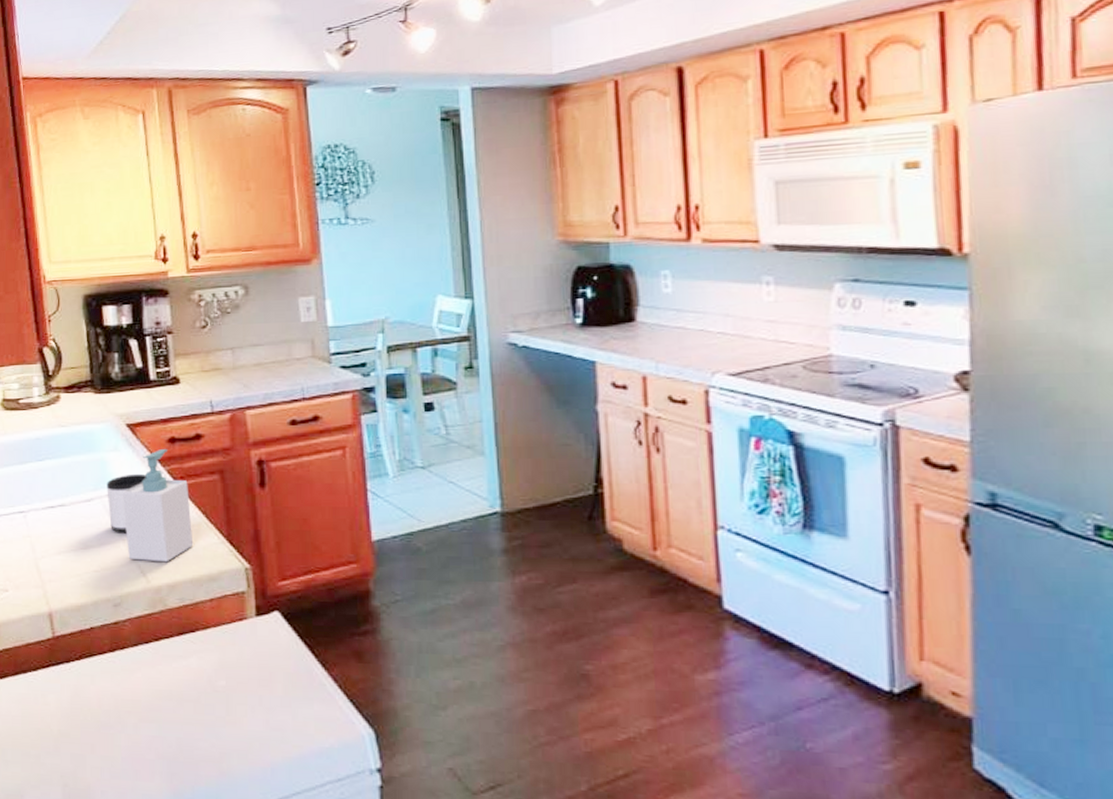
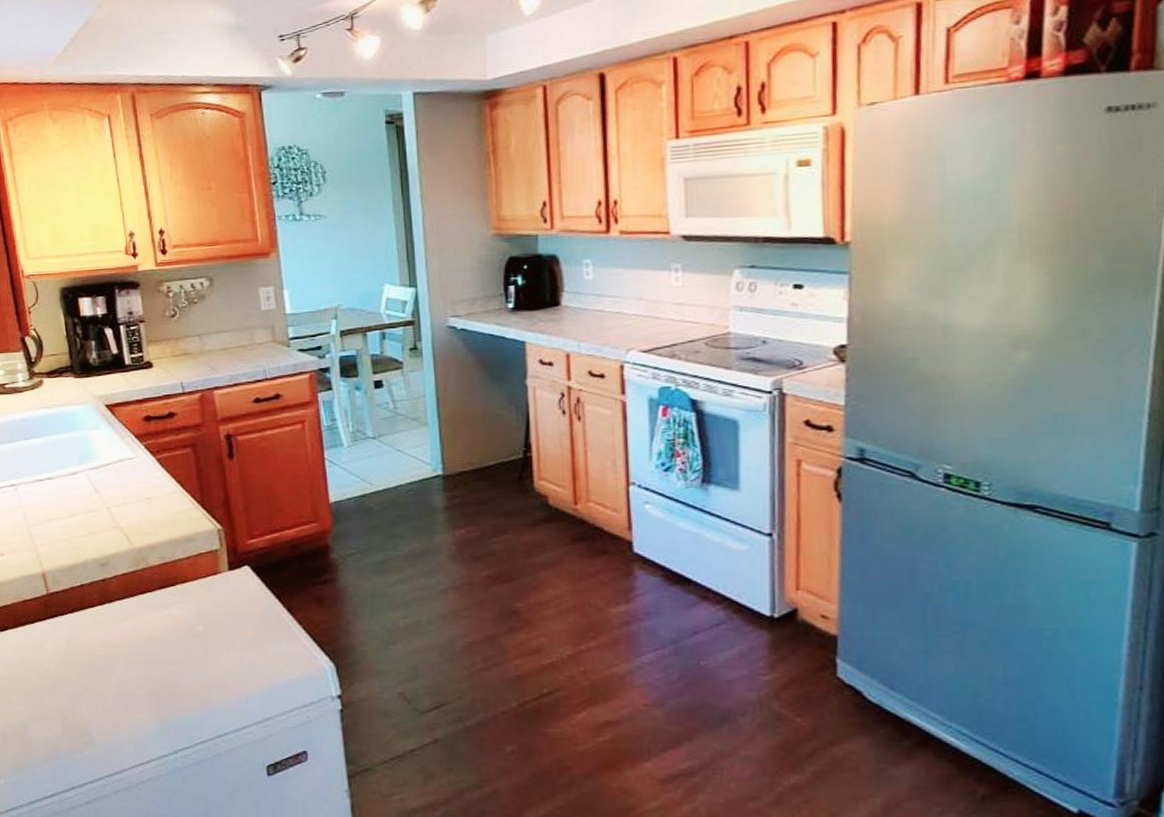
mug: present [107,473,147,532] -> none [89,448,126,501]
soap bottle: present [122,448,194,563] -> none [104,425,171,526]

